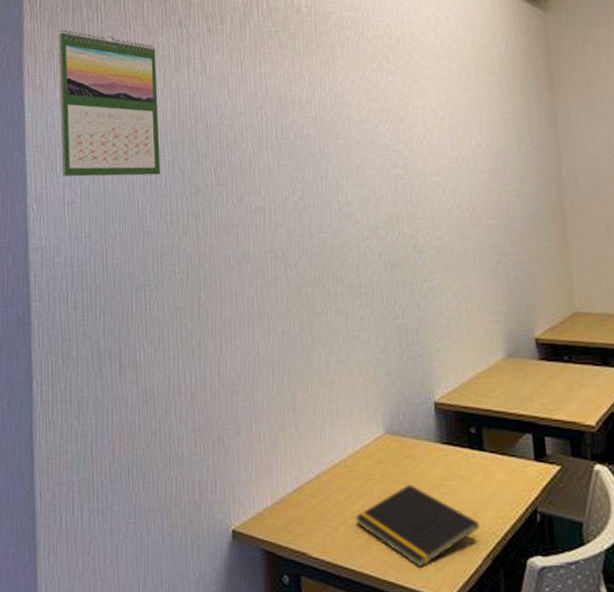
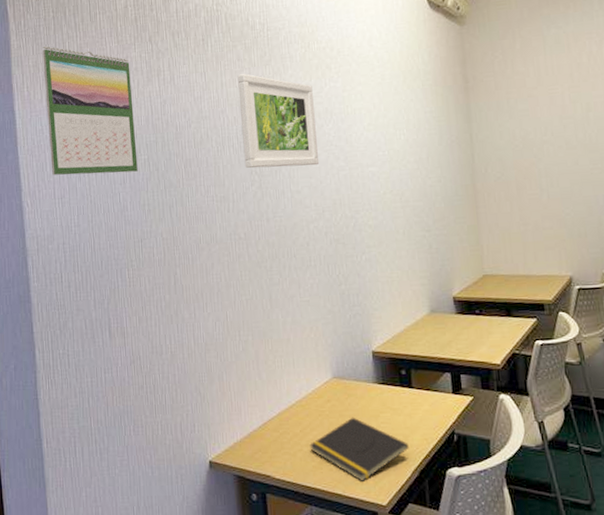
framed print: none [279,64,374,175] -> present [237,74,320,169]

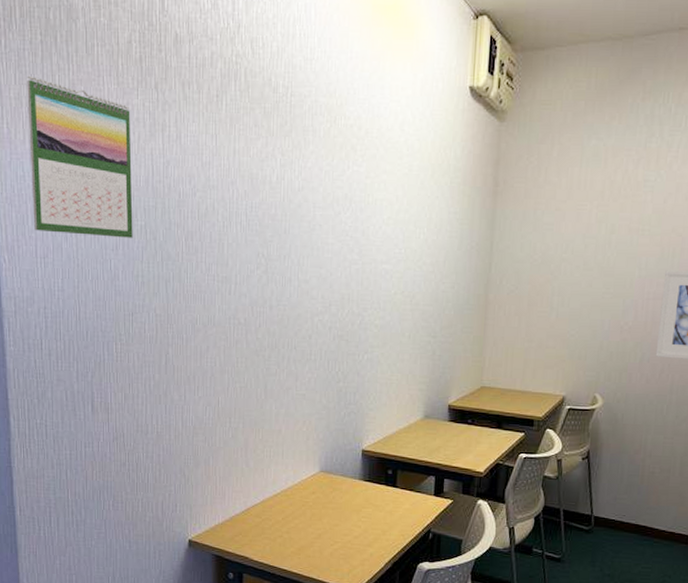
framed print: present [237,74,320,169] -> none [252,143,334,256]
notepad: present [309,417,409,481] -> none [290,509,386,569]

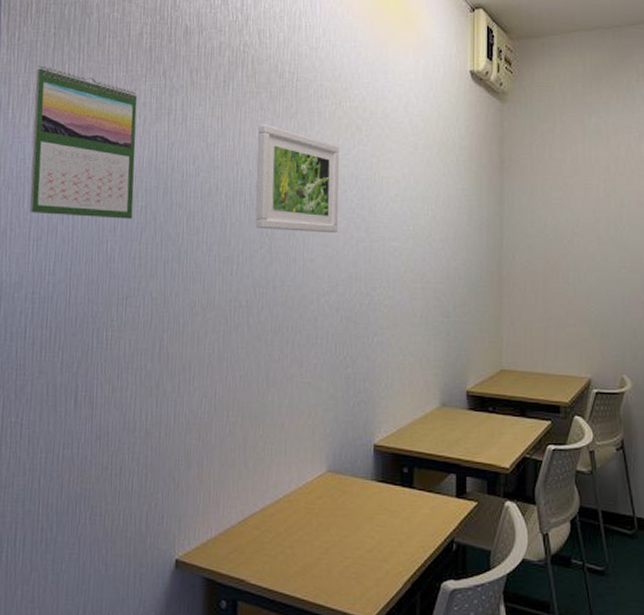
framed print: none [252,143,334,256] -> present [255,124,339,234]

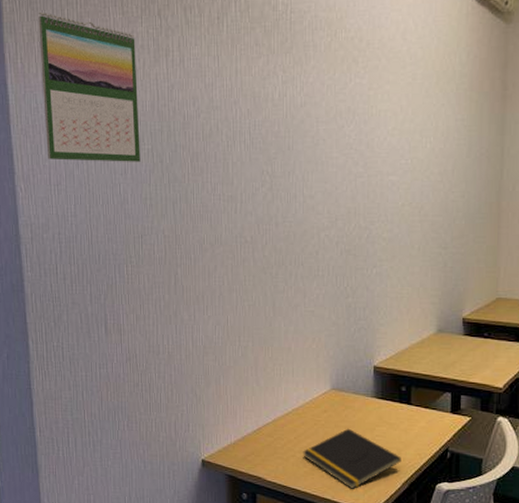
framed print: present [255,124,339,234] -> none [254,61,337,170]
notepad: none [293,517,403,591] -> present [303,428,401,489]

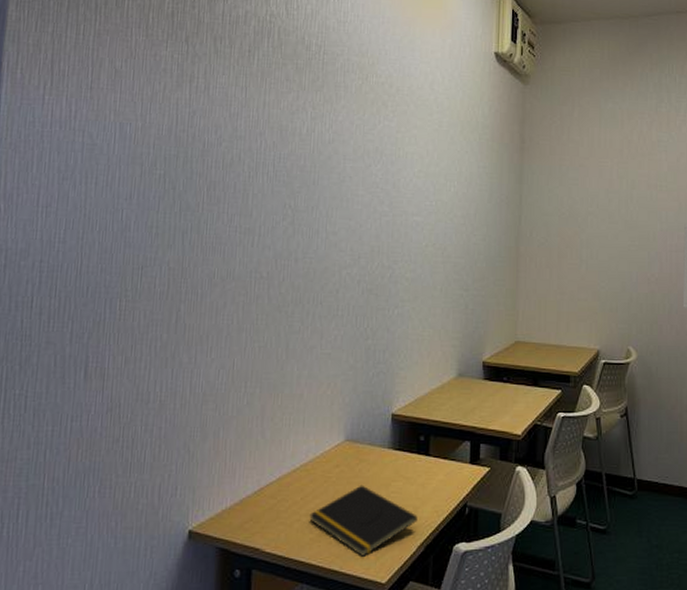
calendar: present [38,11,141,162] -> none [39,24,158,187]

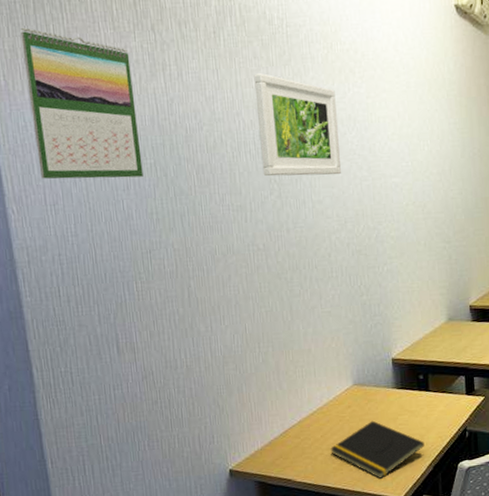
calendar: none [39,24,158,187] -> present [20,27,143,179]
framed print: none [278,96,365,207] -> present [254,73,342,177]

